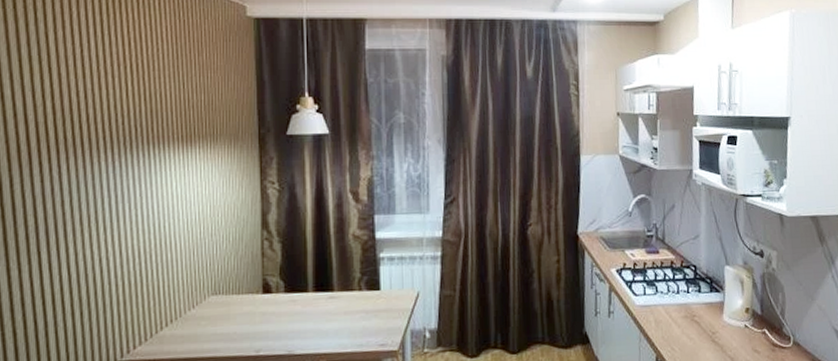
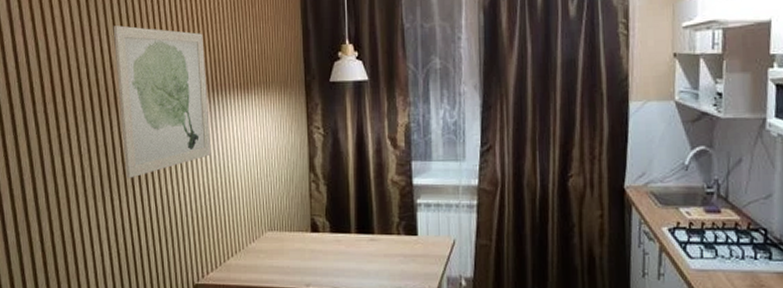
wall art: none [19,69,144,244] -> present [113,25,212,179]

